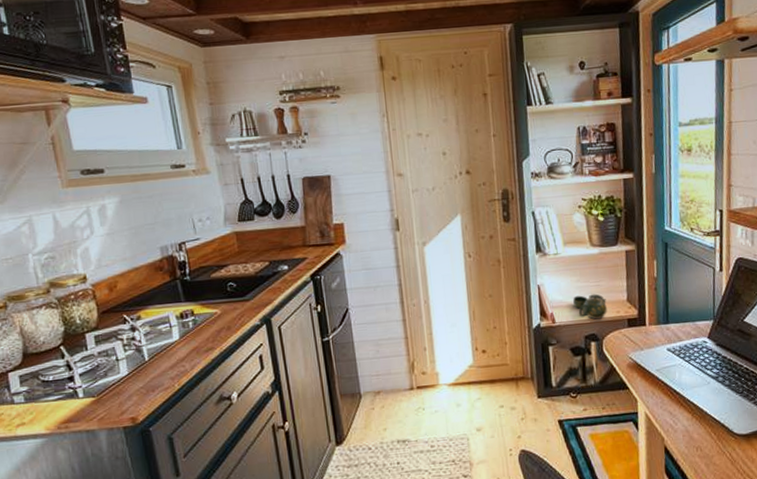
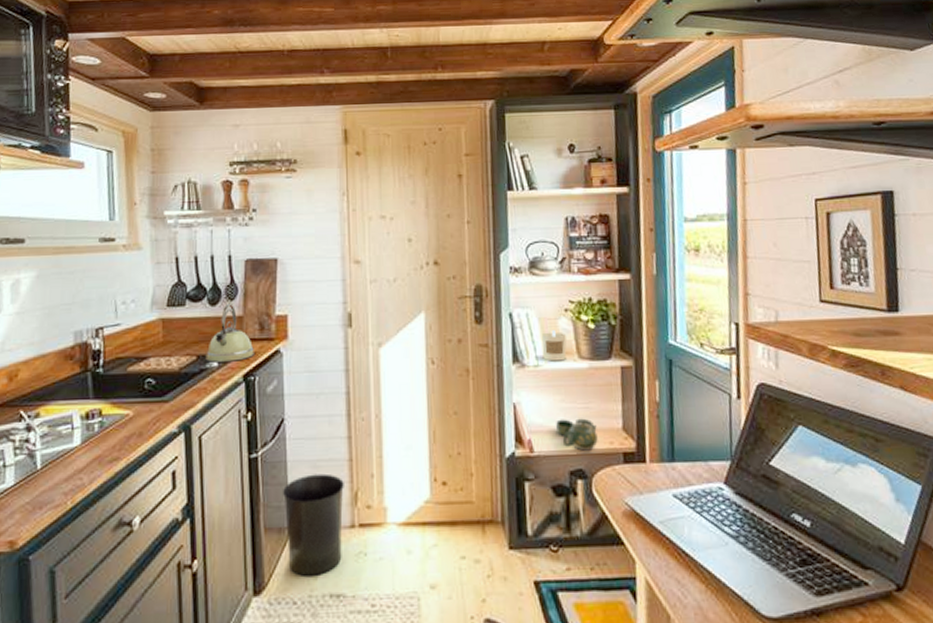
kettle: none [276,216,319,266] -> present [205,304,256,362]
waste bin: none [353,350,405,429] -> present [283,473,344,576]
candle: none [559,224,581,250] -> present [541,330,567,362]

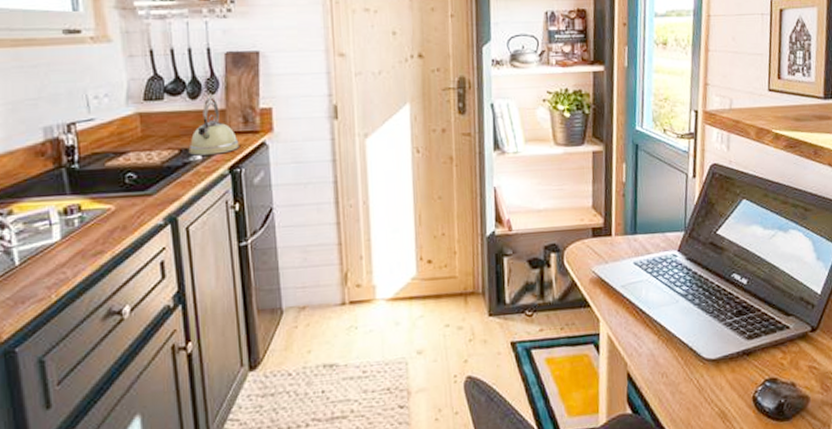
waste bin: present [283,473,344,576] -> none [274,257,334,351]
candle: present [541,330,567,362] -> none [520,119,544,148]
tea set: present [555,418,598,451] -> none [532,198,570,228]

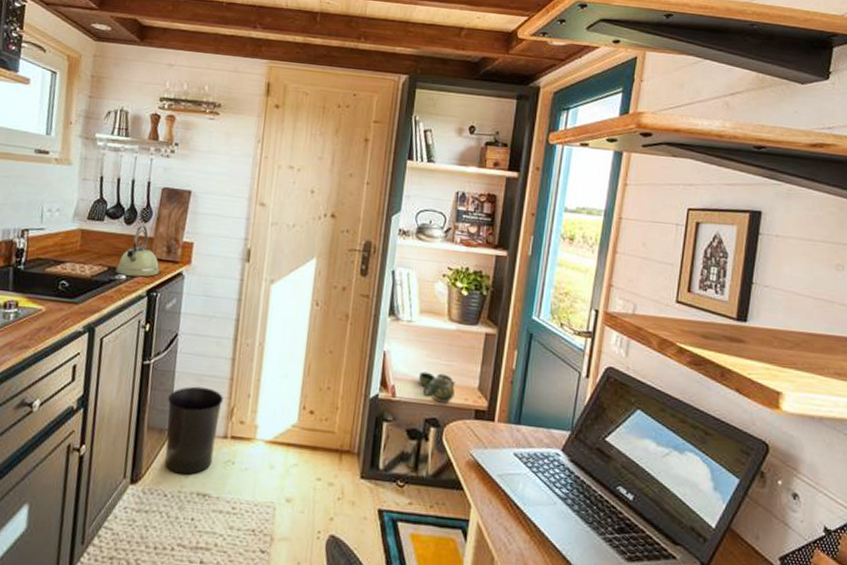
waste bin: none [274,257,334,351] -> present [164,386,223,475]
tea set: none [532,198,570,228] -> present [418,371,455,403]

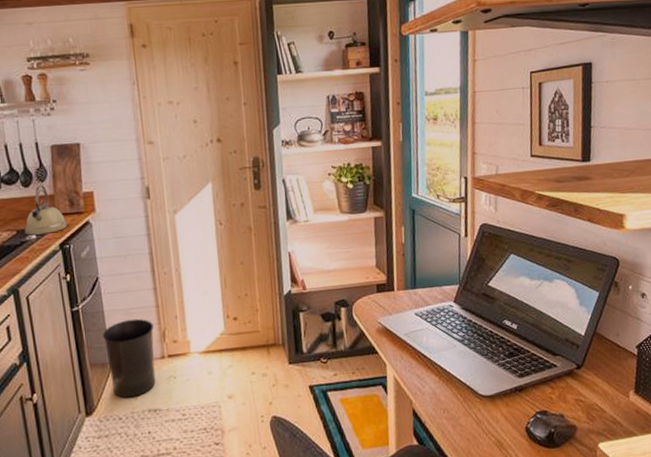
tea set: present [418,371,455,403] -> none [322,260,357,285]

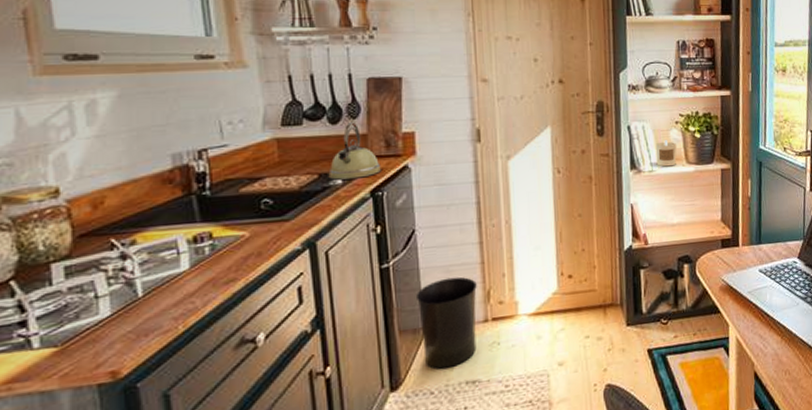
candle: none [309,191,331,217] -> present [655,140,677,167]

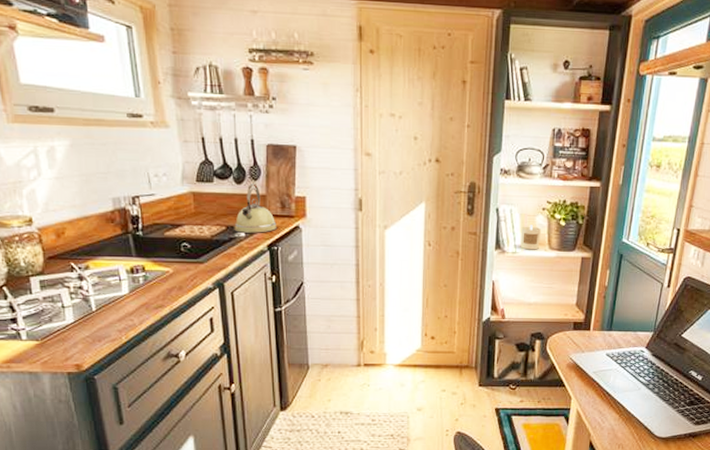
waste bin: present [417,277,477,369] -> none [303,326,353,399]

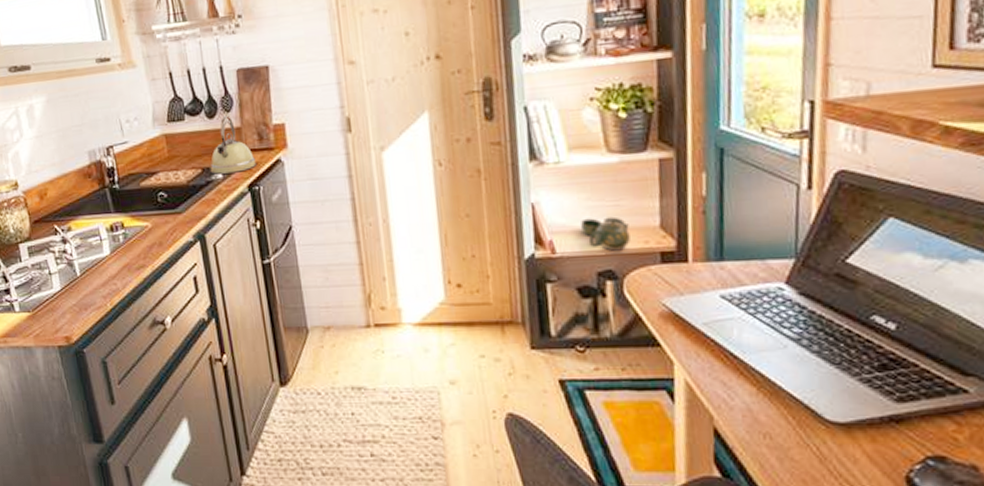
candle: present [520,225,541,250] -> none [562,122,593,157]
tea set: none [524,295,556,319] -> present [580,216,631,251]

